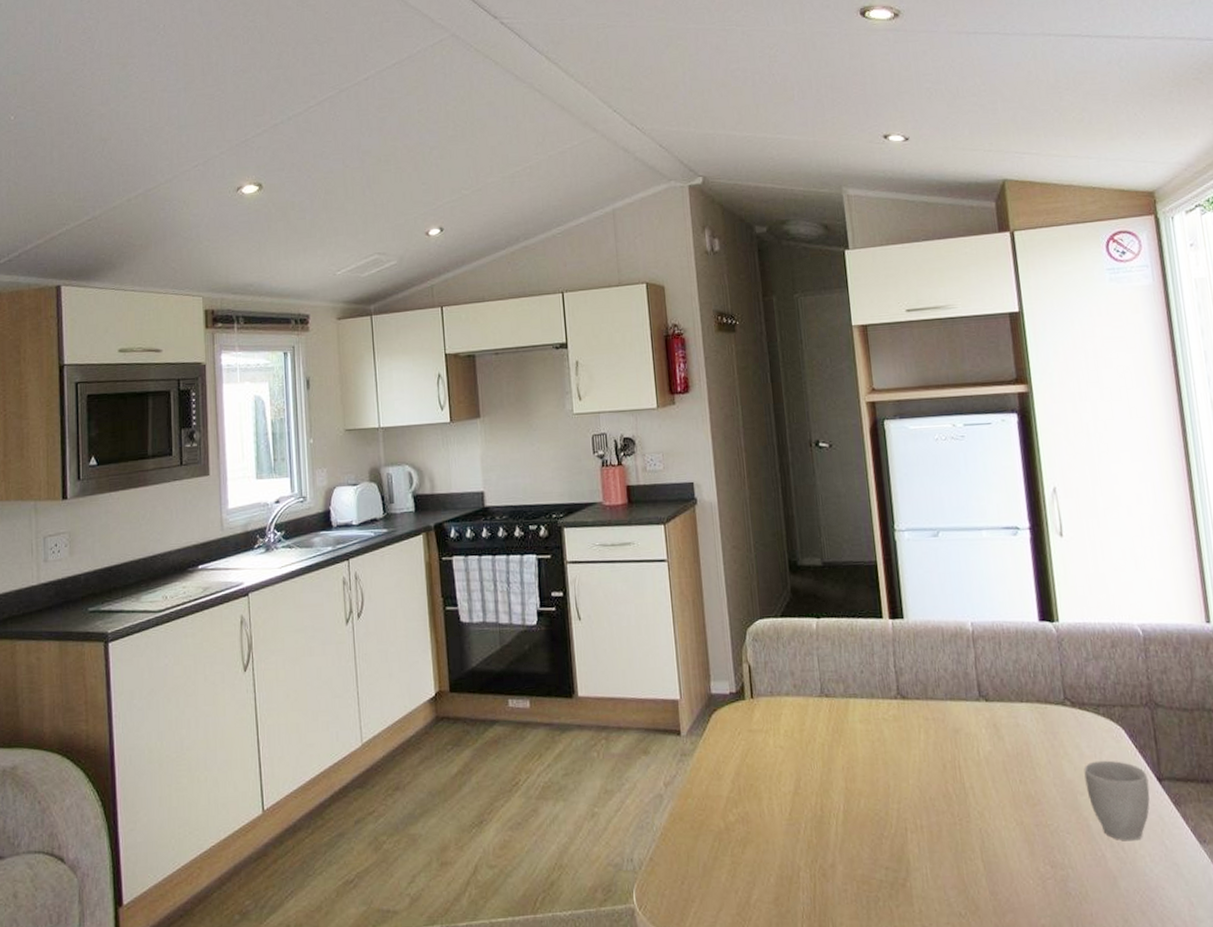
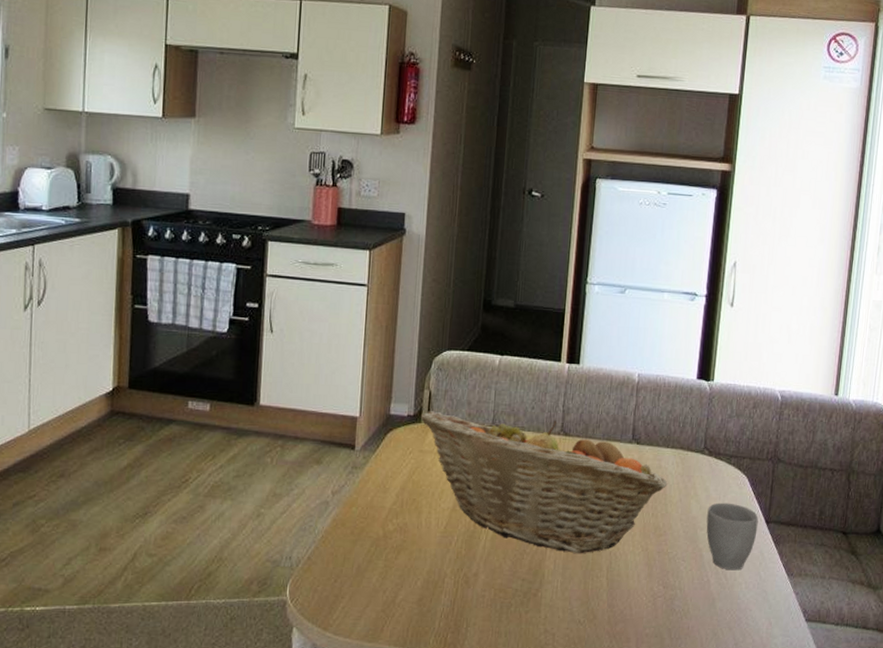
fruit basket: none [744,683,1031,834] -> present [421,411,668,554]

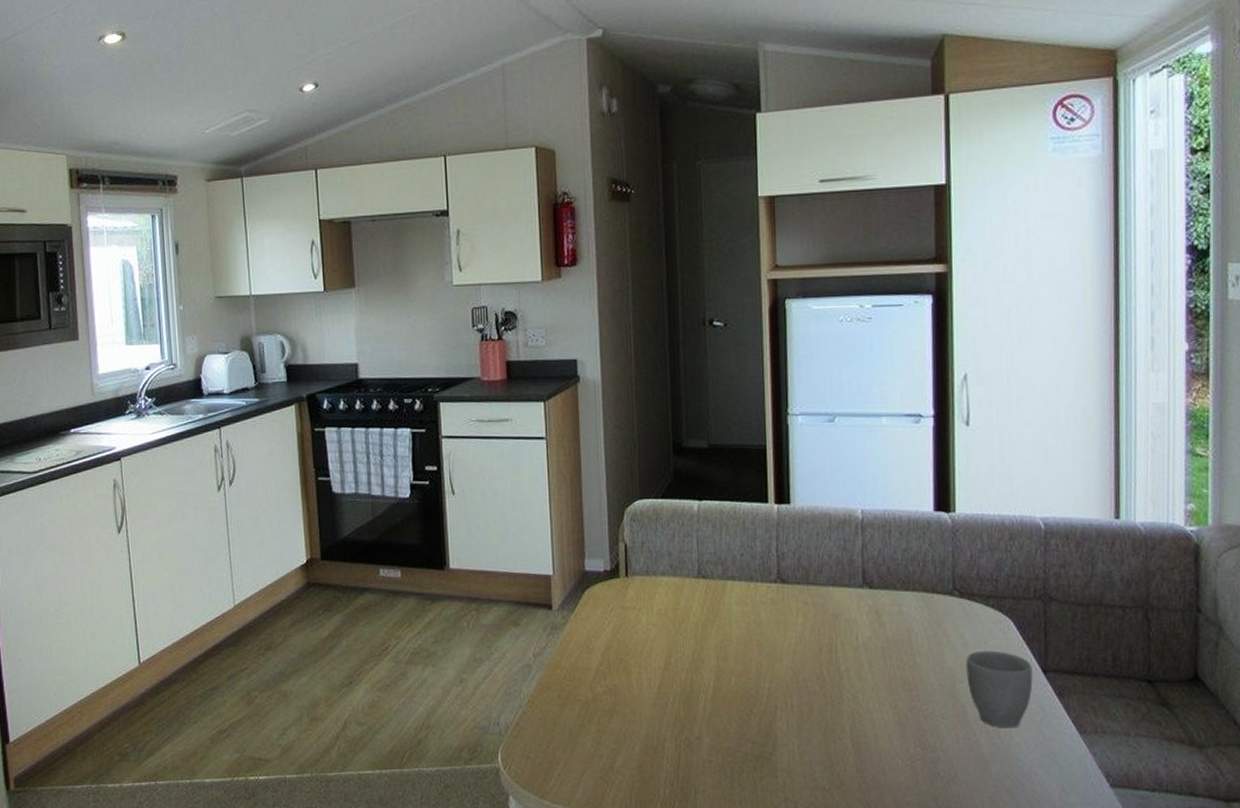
fruit basket: present [421,411,668,554] -> none [619,565,913,714]

